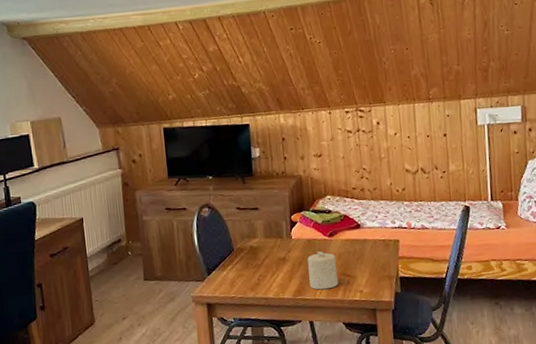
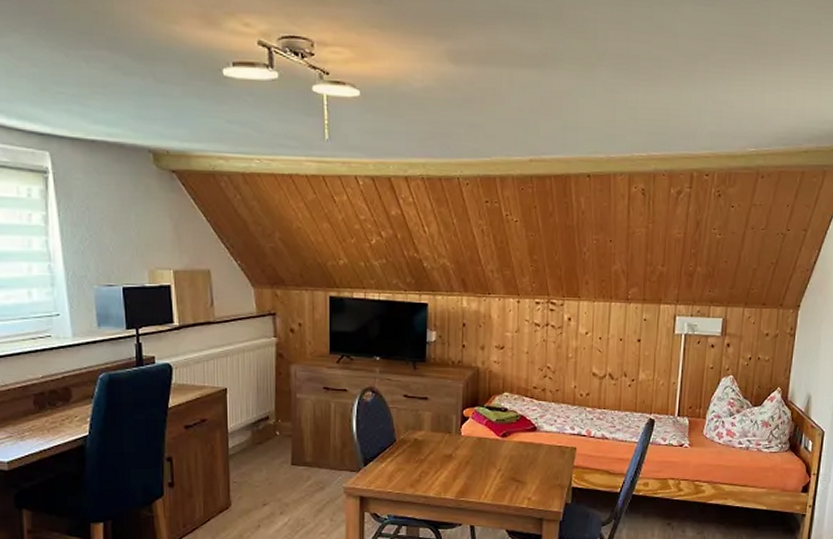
candle: present [308,250,339,290] -> none [474,451,507,493]

